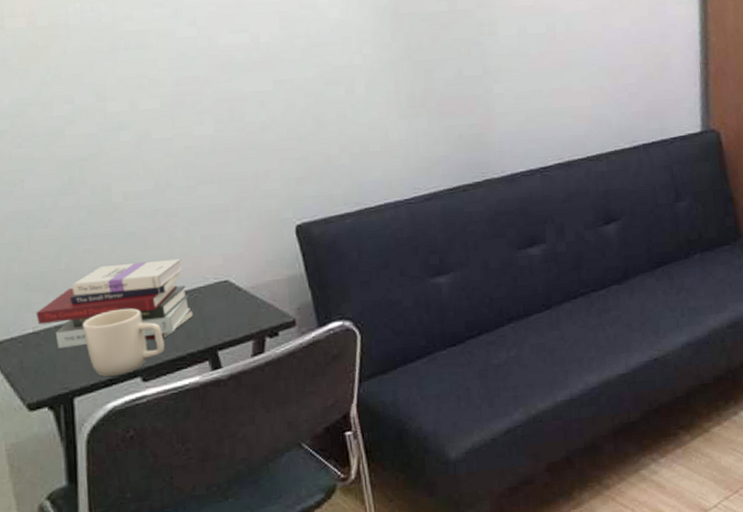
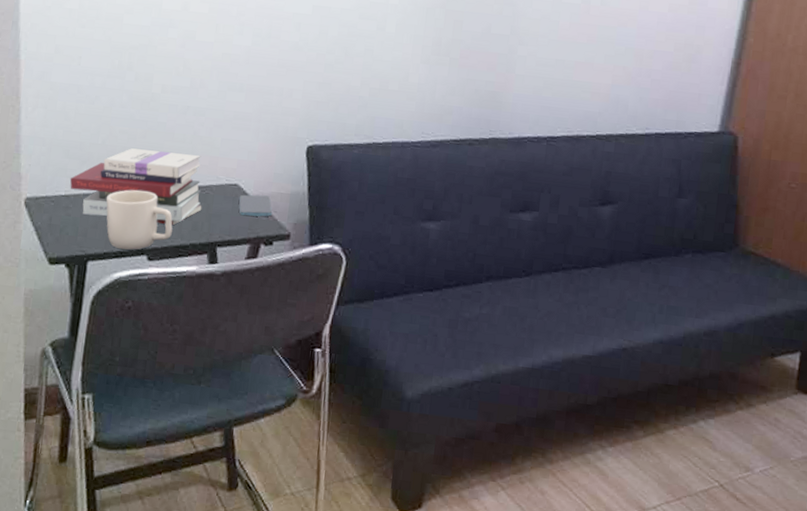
smartphone: none [232,285,272,312] -> present [239,194,273,217]

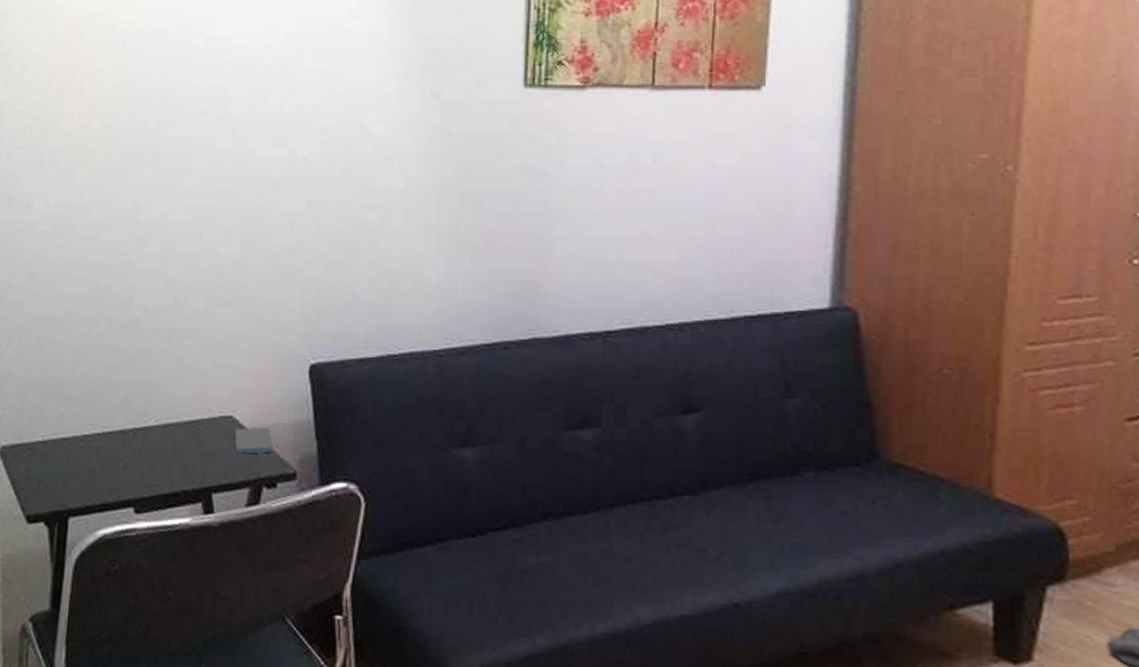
books: present [69,148,202,225] -> none [47,382,193,469]
mug: present [106,190,173,250] -> none [86,429,161,502]

